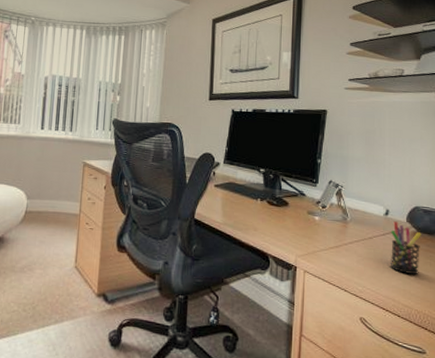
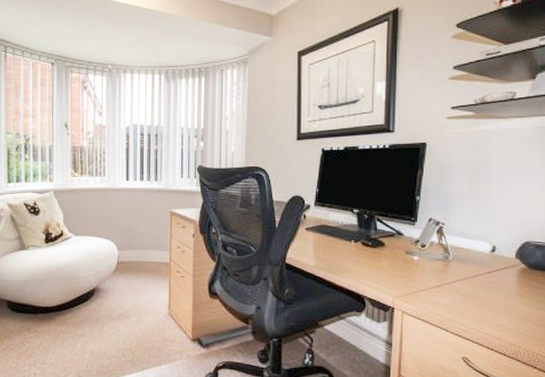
pen holder: present [390,221,421,274] -> none [496,258,532,312]

